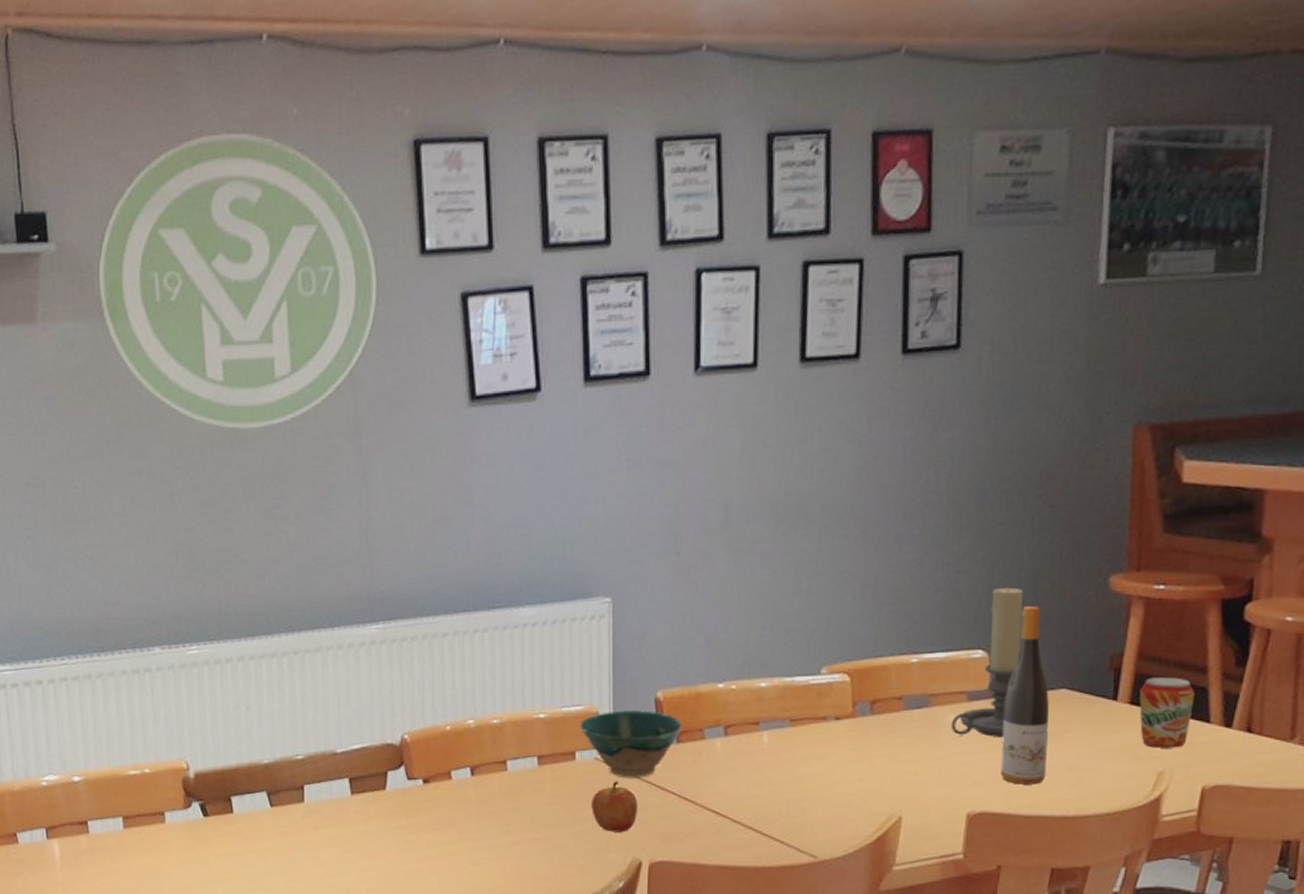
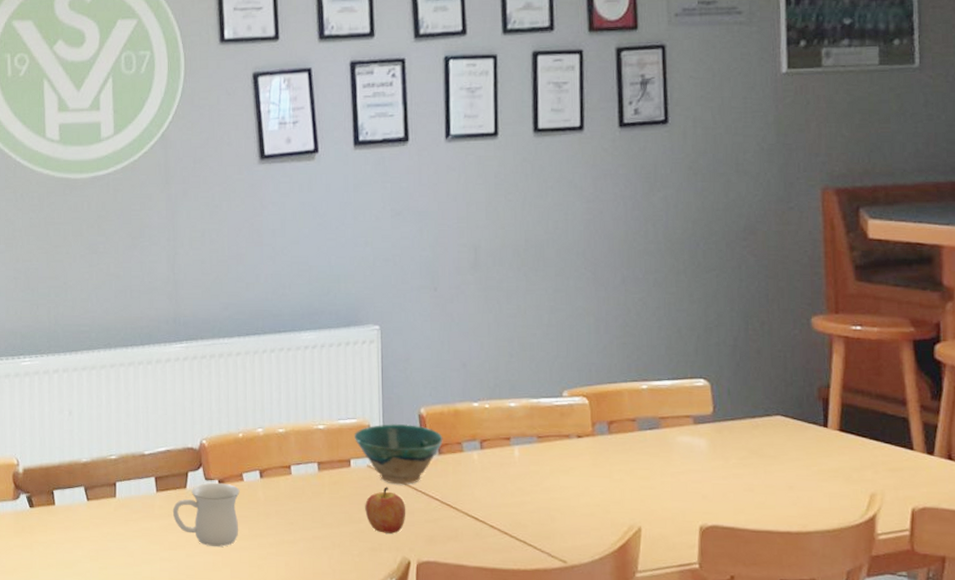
mug: none [370,782,448,854] -> present [172,482,240,547]
candle holder: present [950,587,1023,737] -> none [680,324,738,458]
wine bottle: present [1001,606,1049,785] -> none [726,342,769,502]
beverage can: present [1139,677,1196,748] -> none [847,407,898,472]

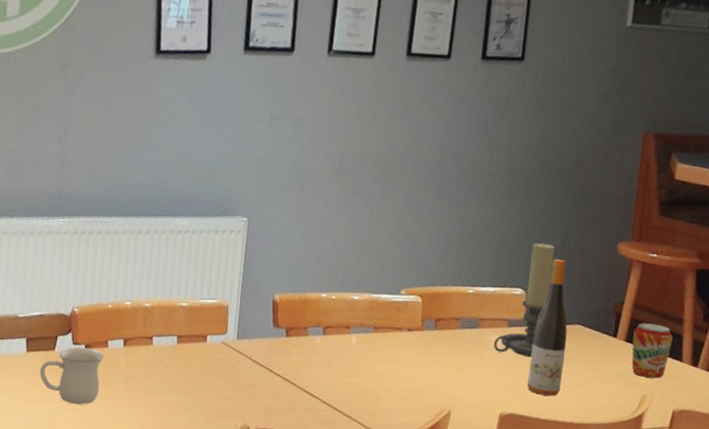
bowl: present [353,423,443,485] -> none [212,306,292,361]
apple: present [365,487,406,534] -> none [215,361,252,403]
candle holder: none [680,324,738,458] -> present [493,242,555,357]
wine bottle: none [726,342,769,502] -> present [527,259,568,396]
beverage can: none [847,407,898,472] -> present [631,323,673,379]

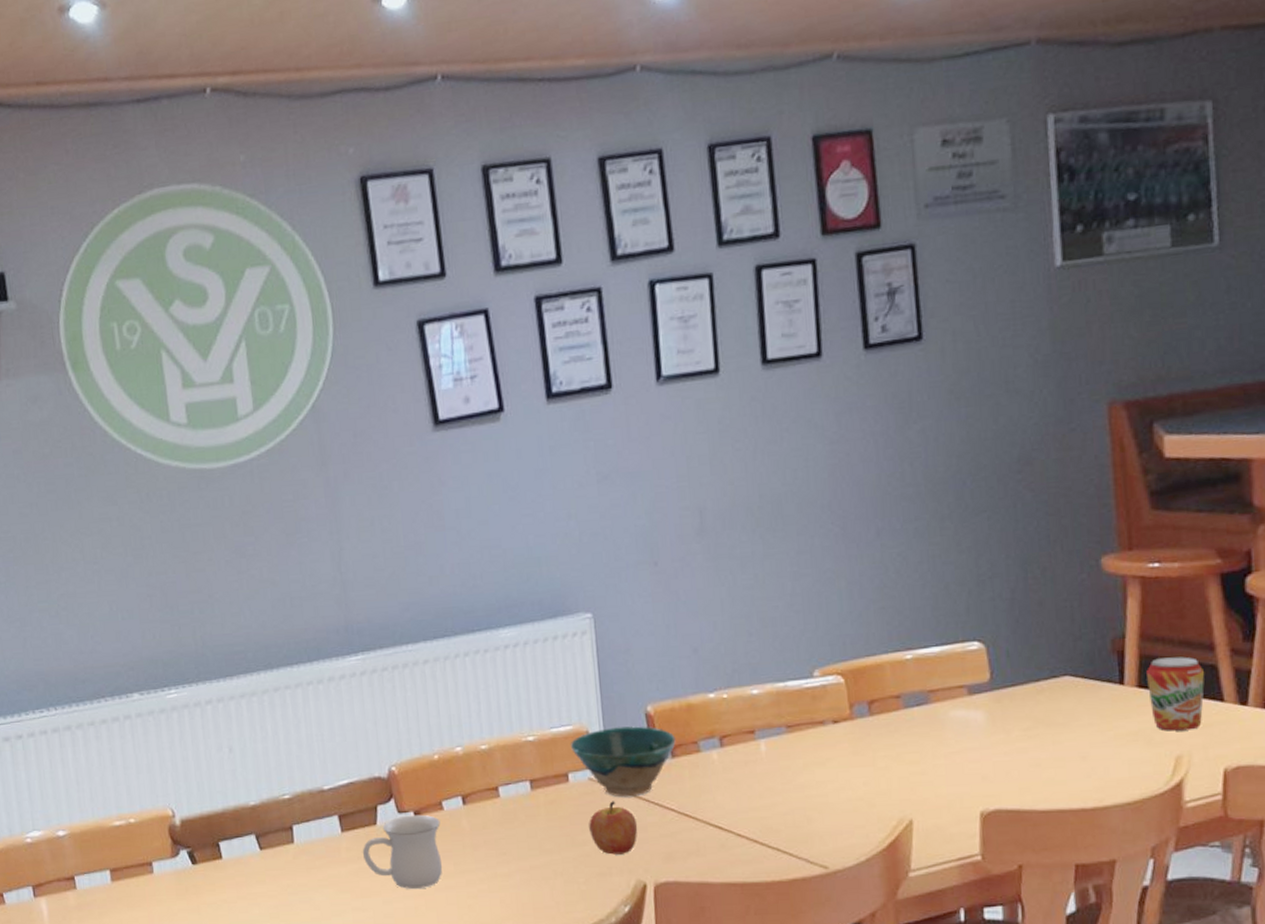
bowl: none [212,306,292,361] -> present [570,726,676,798]
apple: none [215,361,252,403] -> present [589,801,638,855]
candle holder: present [493,242,555,357] -> none [953,575,1017,731]
wine bottle: present [527,259,568,396] -> none [1006,593,1059,779]

